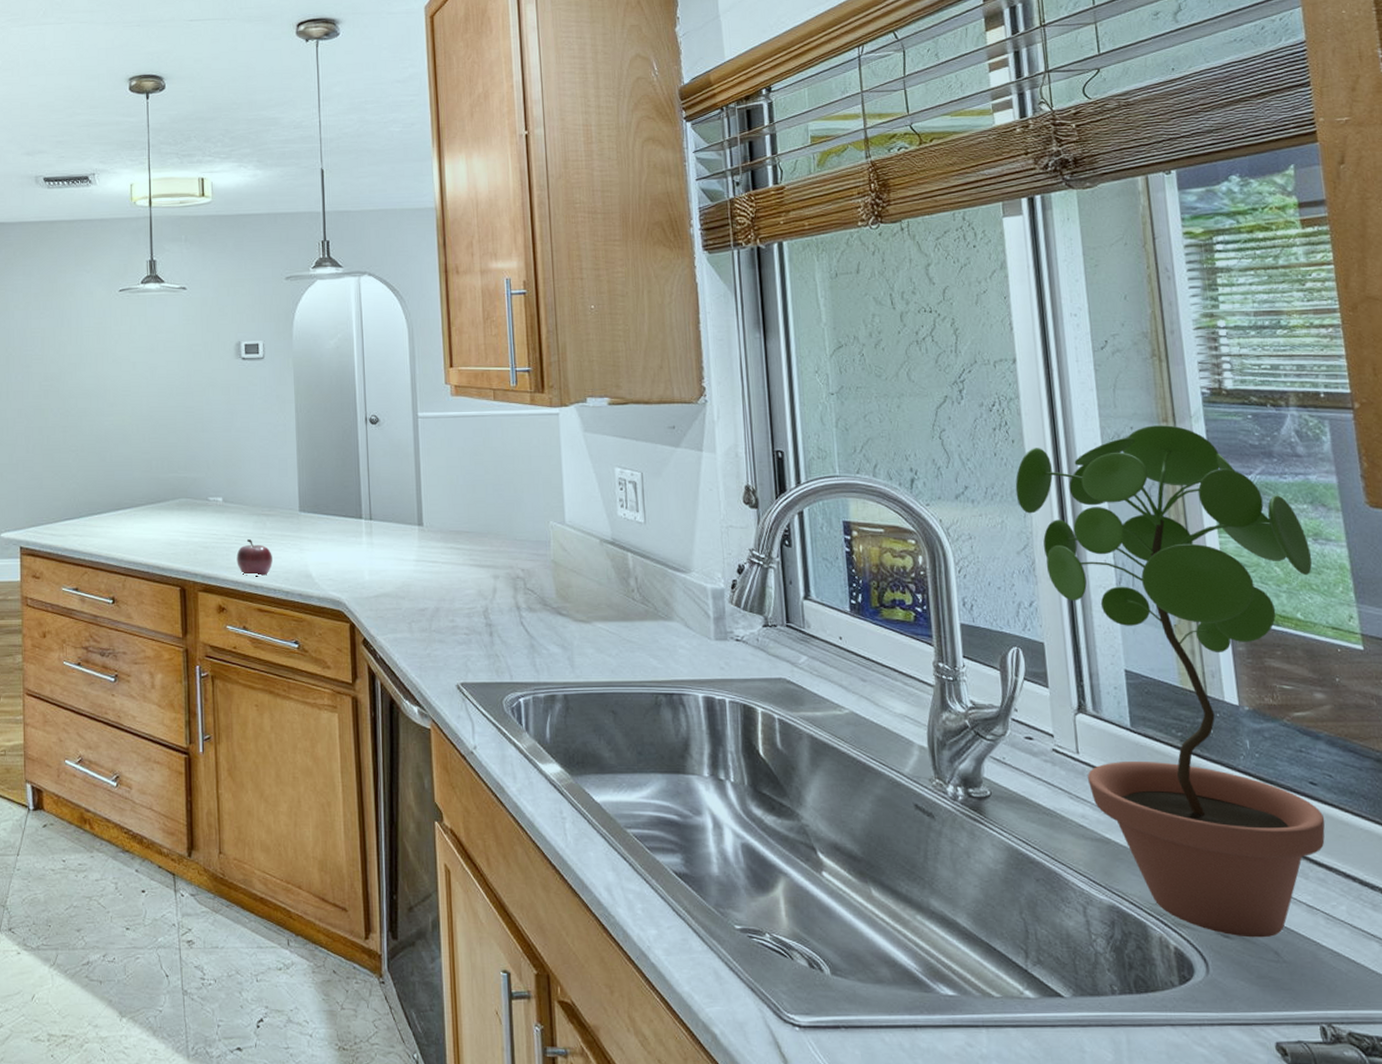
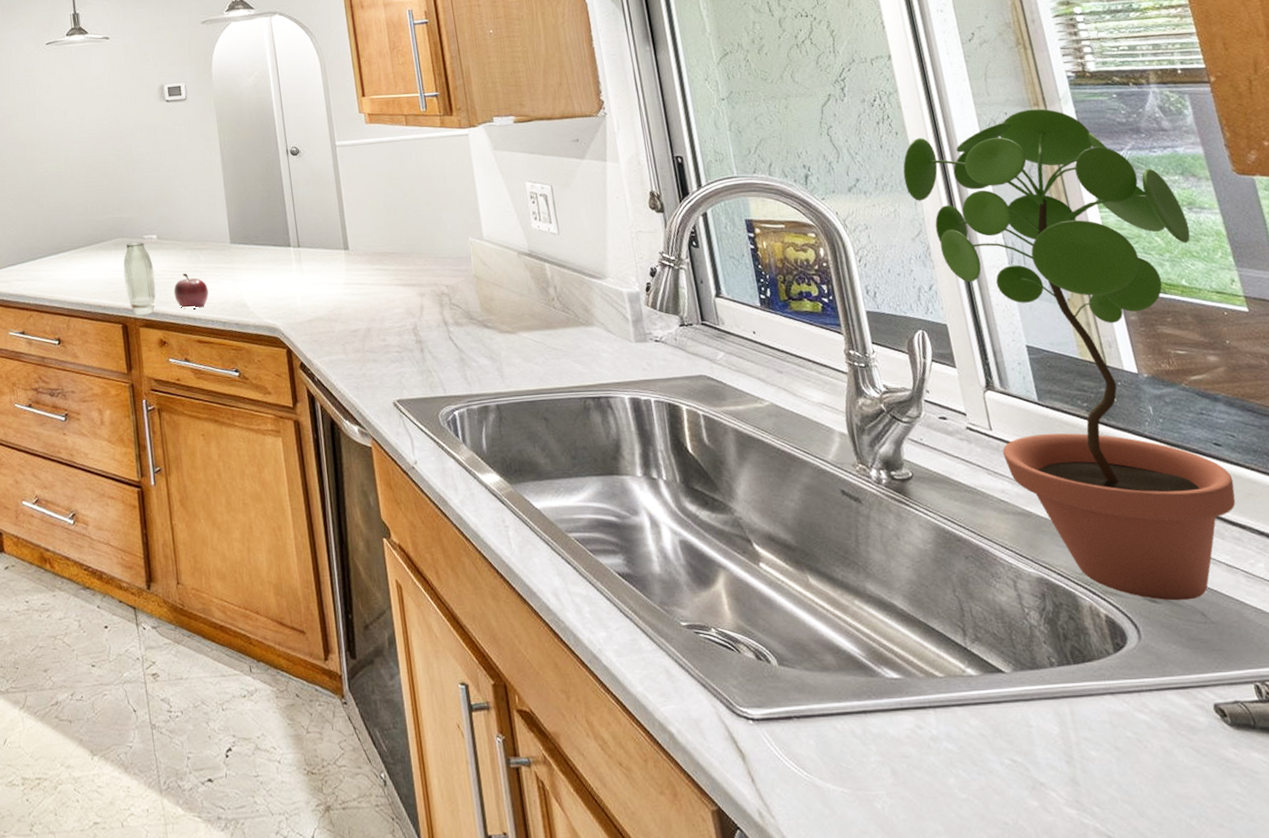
vase: none [185,504,218,580] -> present [123,242,156,316]

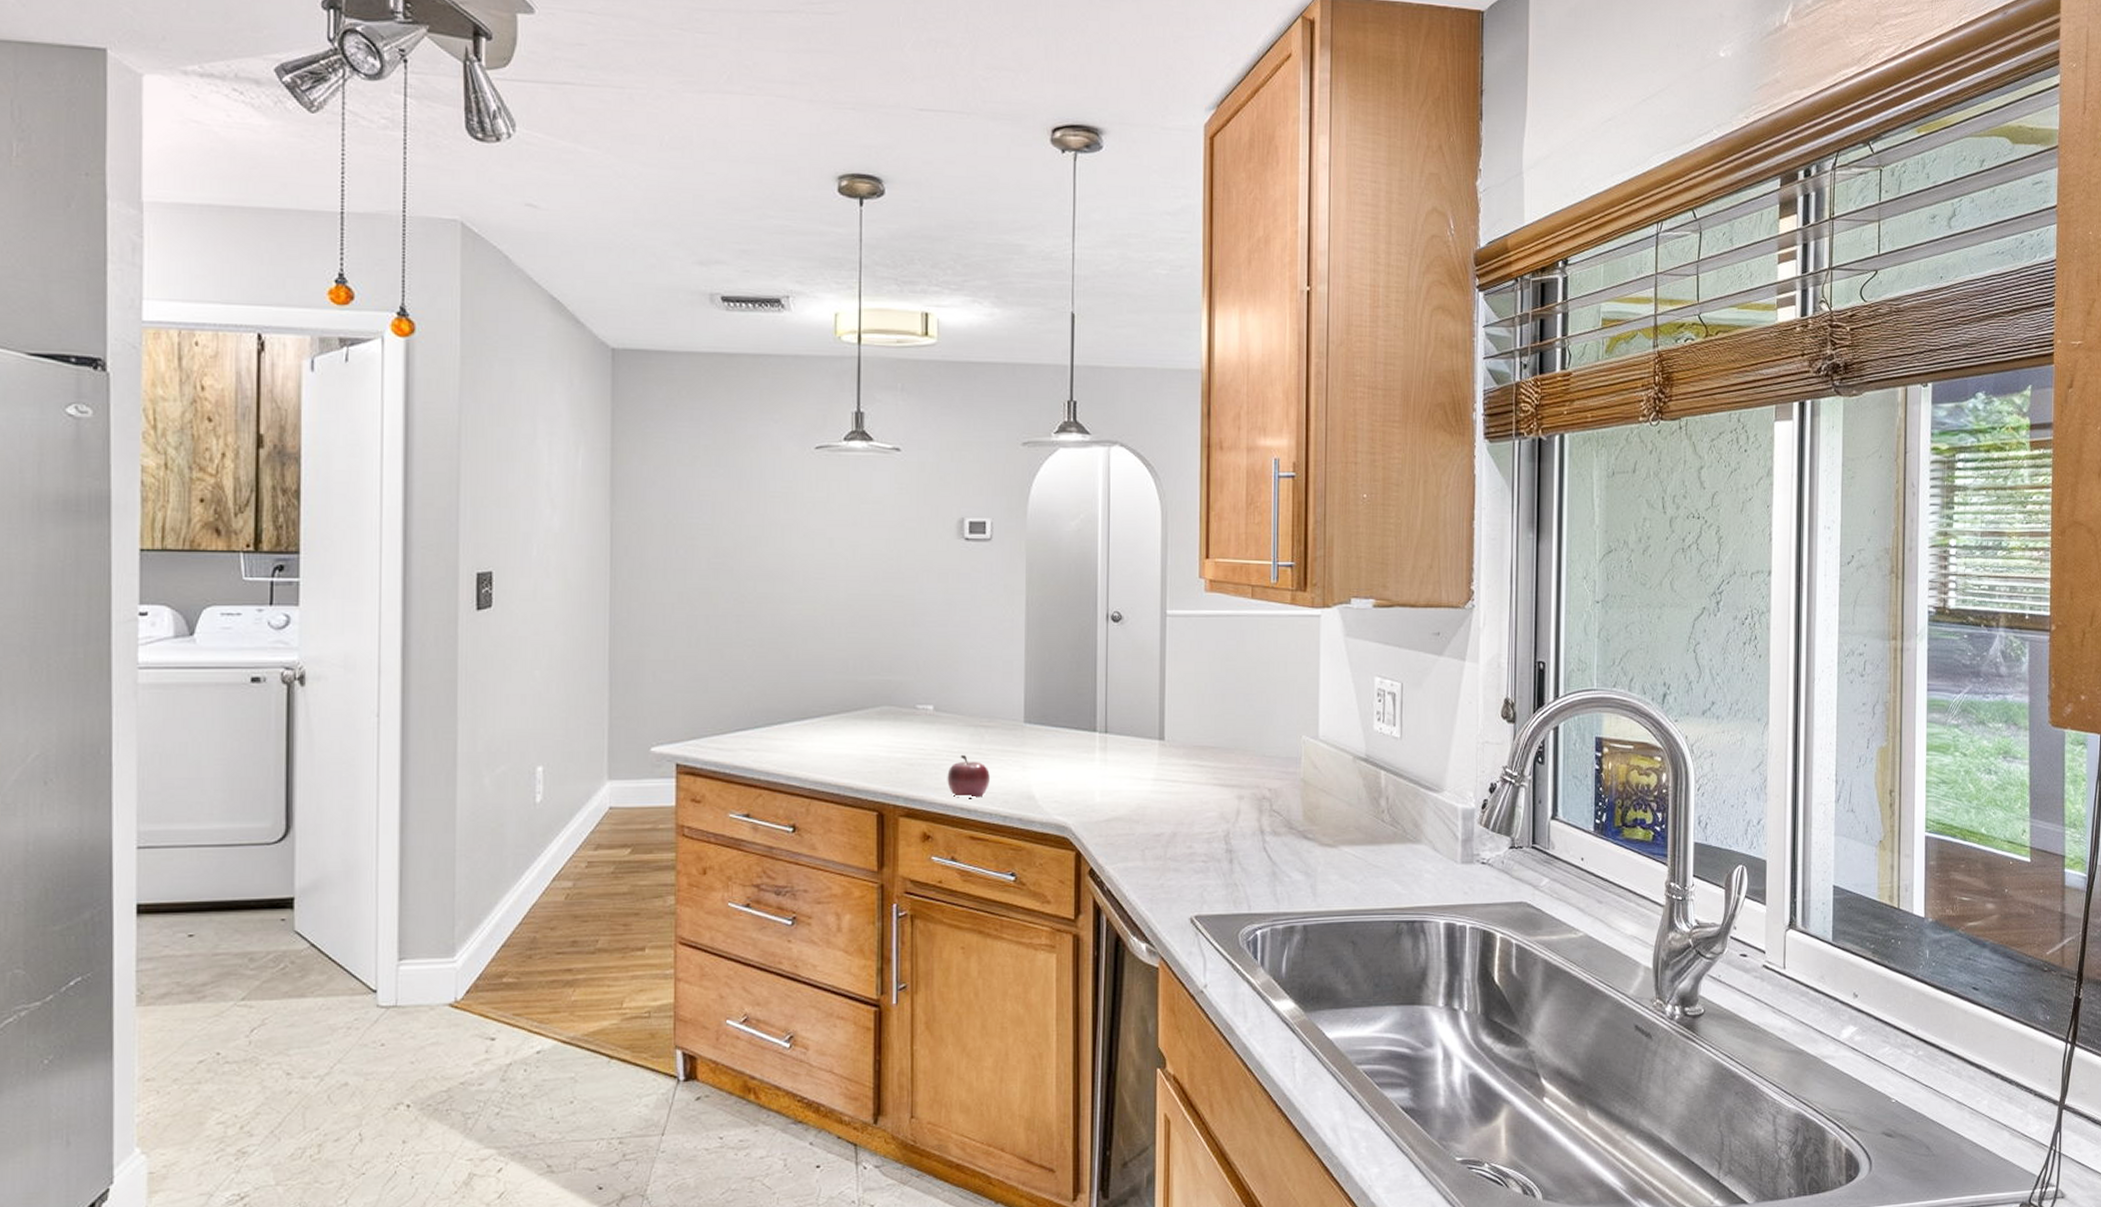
vase: present [123,242,156,316] -> none [886,713,925,803]
potted plant: present [903,108,1236,601] -> none [1757,643,2000,1135]

